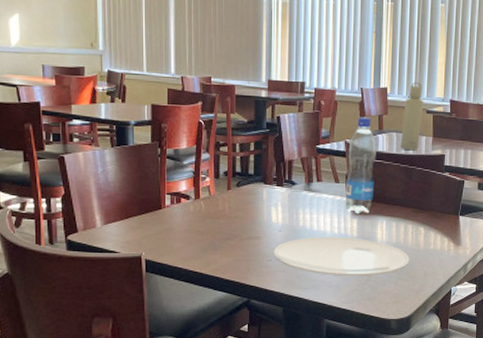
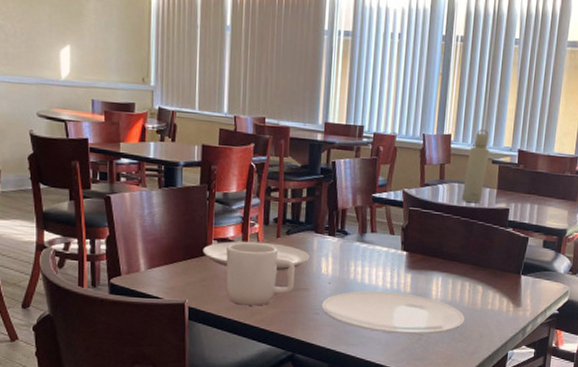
plate: none [157,194,260,221] -> present [203,241,309,271]
mug: none [180,195,247,256] -> present [225,242,296,306]
bottle: present [345,116,377,214] -> none [399,164,437,269]

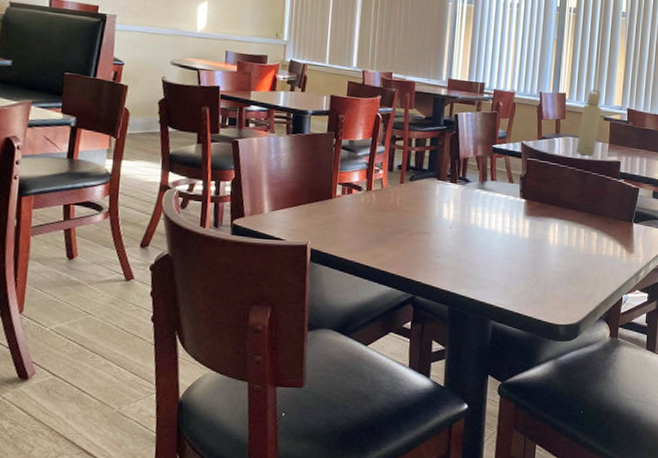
plate: present [203,241,309,271] -> none [327,186,432,215]
mug: present [225,242,296,306] -> none [349,187,418,249]
plate: present [322,291,465,335] -> none [443,235,581,279]

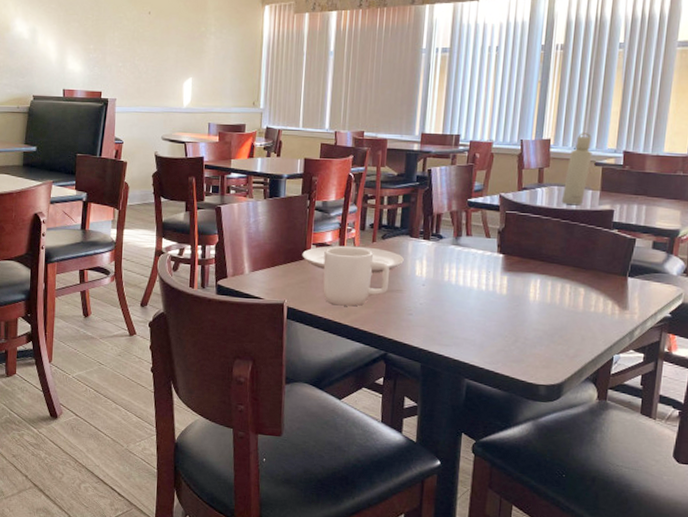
plate: none [327,186,432,215] -> present [302,245,404,273]
mug: none [349,187,418,249] -> present [322,246,390,307]

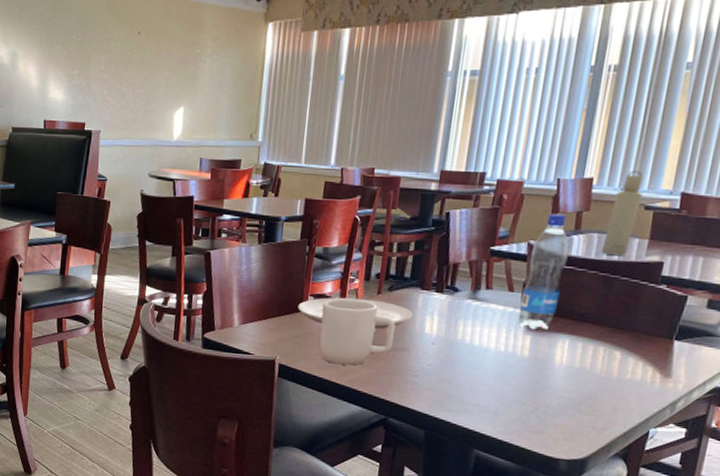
bottle: none [495,169,535,271] -> present [518,213,570,330]

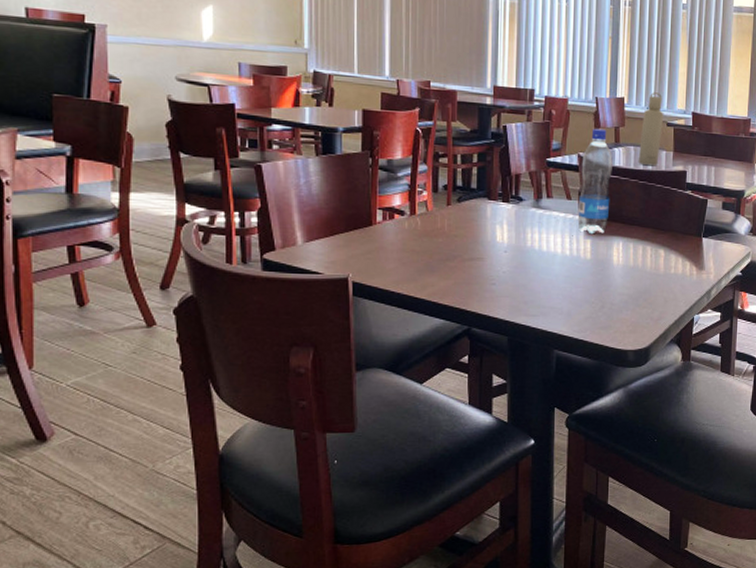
plate: present [298,297,413,329] -> none [366,209,483,240]
mug: present [319,298,396,366] -> none [392,211,469,278]

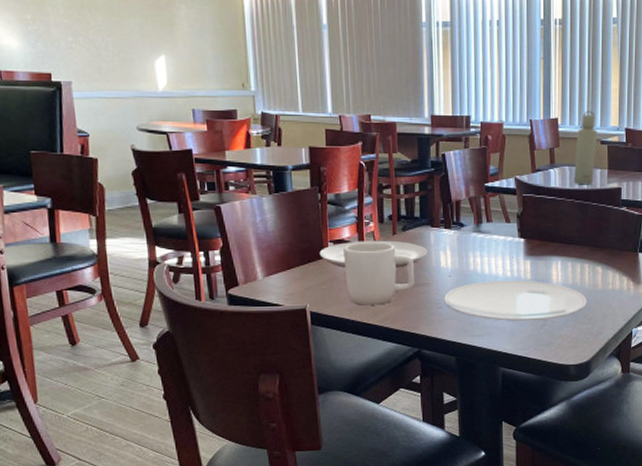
plate: none [366,209,483,240] -> present [319,240,427,268]
mug: none [392,211,469,278] -> present [343,242,415,305]
plate: none [498,258,648,303] -> present [444,280,587,322]
bottle: present [577,128,613,235] -> none [517,150,549,255]

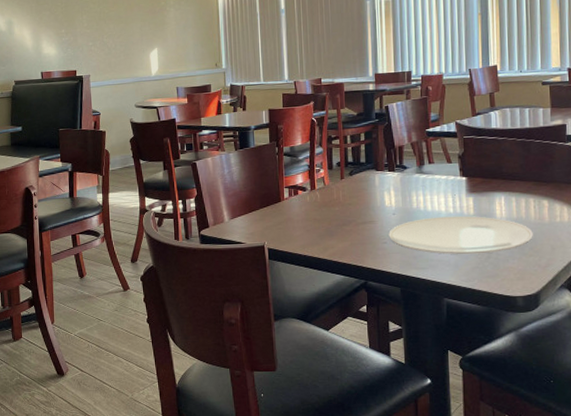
plate: present [319,240,427,268] -> none [276,184,373,209]
mug: present [343,242,415,305] -> none [297,185,362,242]
bottle: present [573,111,598,185] -> none [514,56,539,124]

